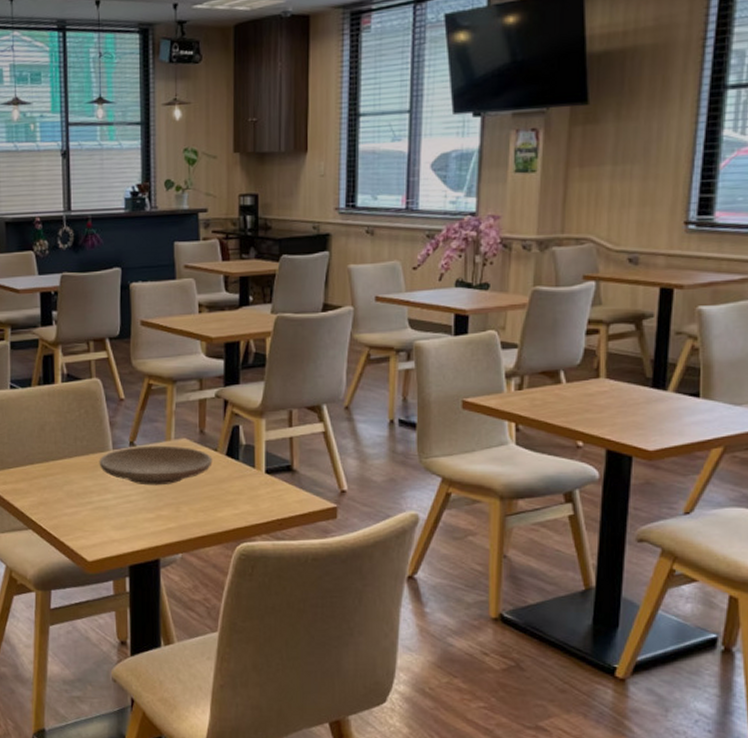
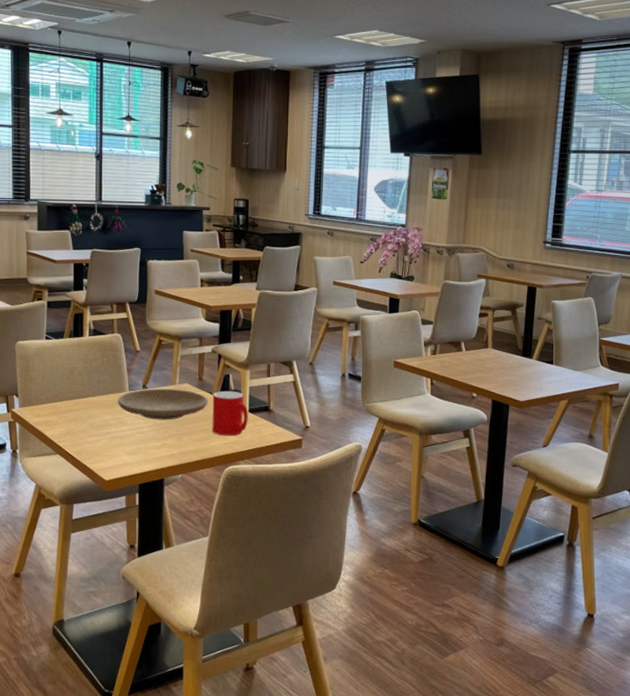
cup: none [218,446,265,505] -> present [212,390,248,436]

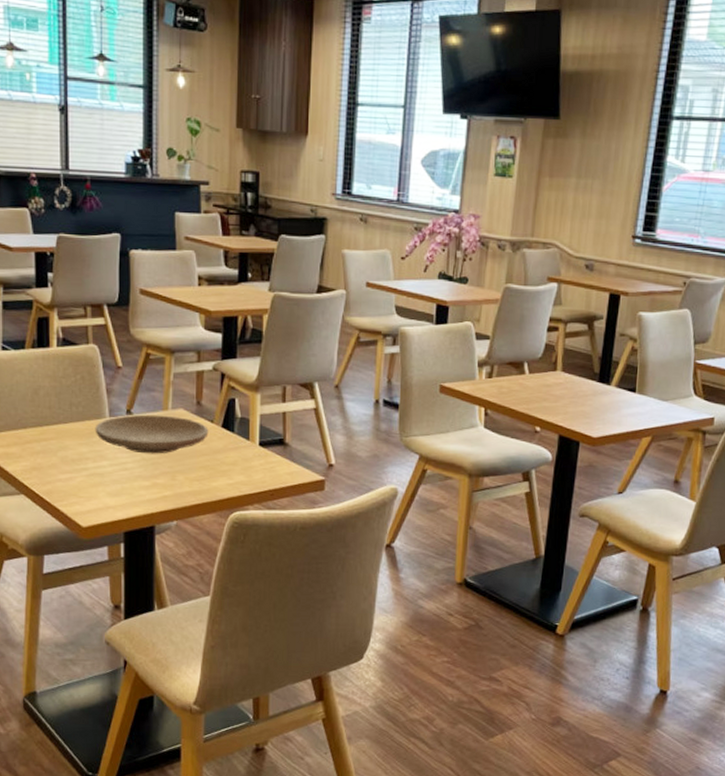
cup: present [212,390,248,436] -> none [213,418,258,475]

